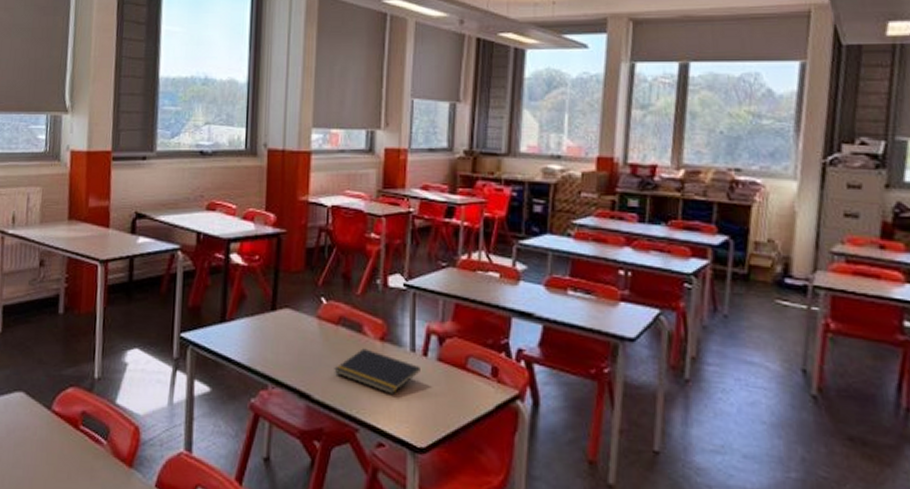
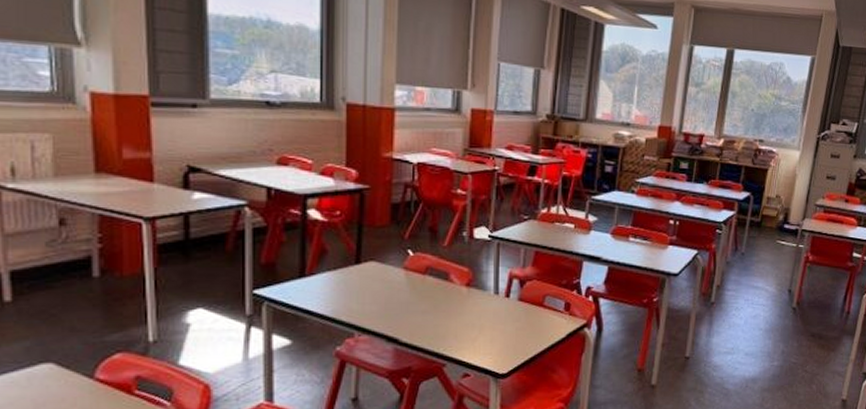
notepad: present [334,348,420,394] -> none [421,294,503,332]

